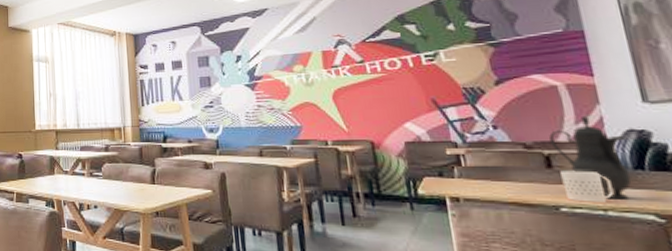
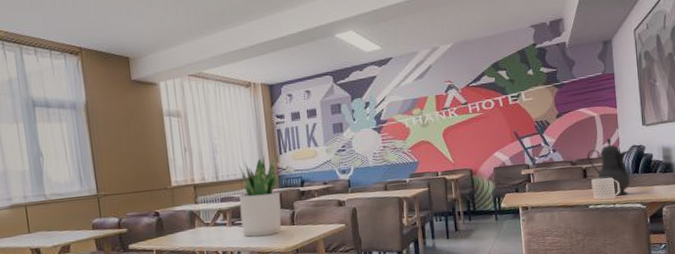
planter: none [98,106,142,193] -> present [239,155,282,237]

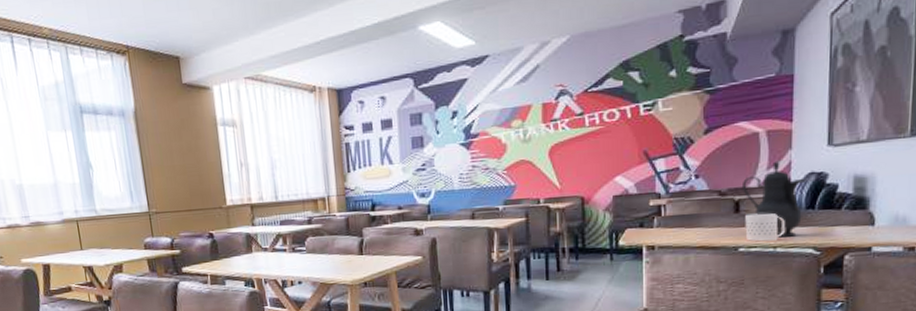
planter: present [239,155,282,237] -> none [300,173,348,266]

